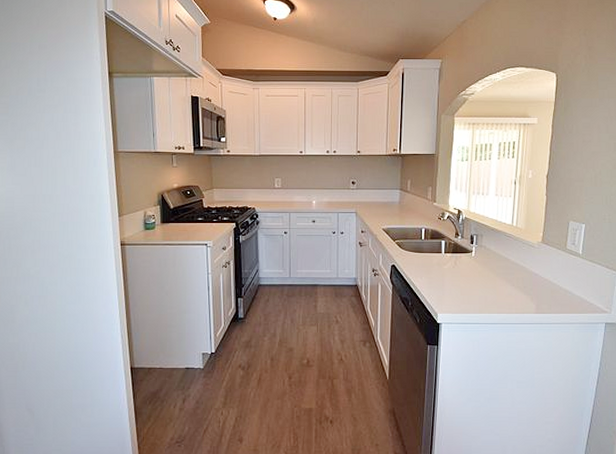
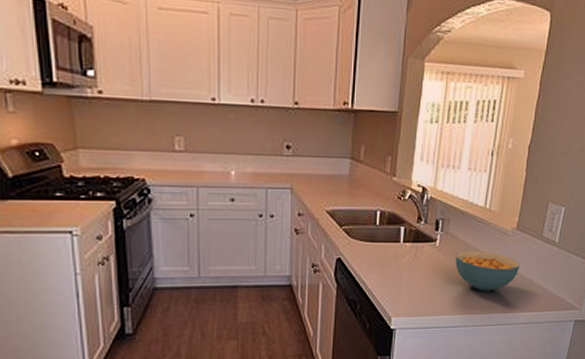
cereal bowl: none [489,260,547,294] -> present [455,250,519,291]

